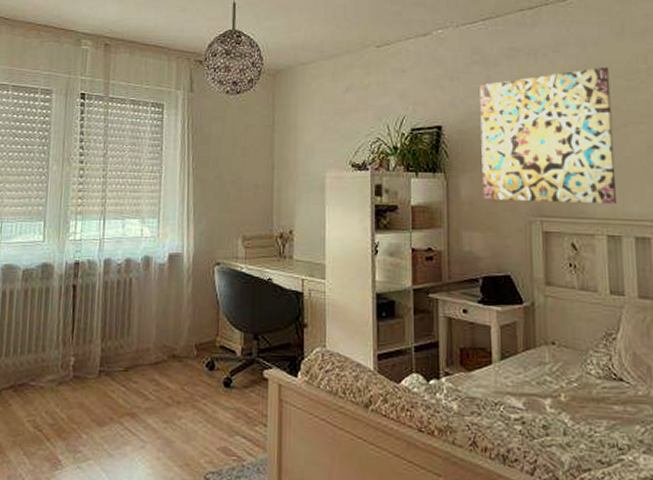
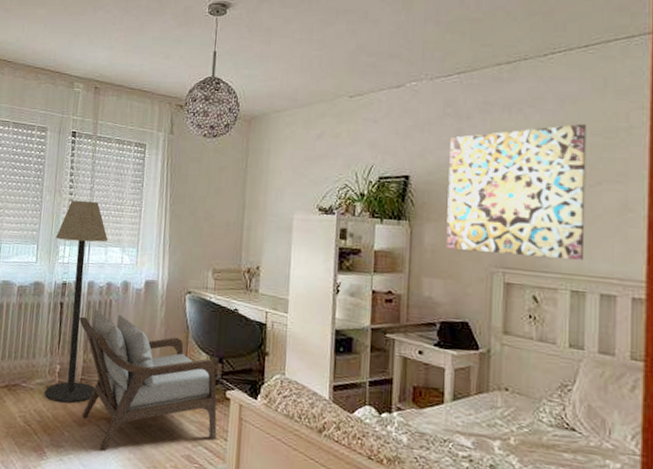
floor lamp: none [57,169,126,402] -> present [44,200,109,404]
armchair: none [94,289,255,453] -> present [78,309,217,452]

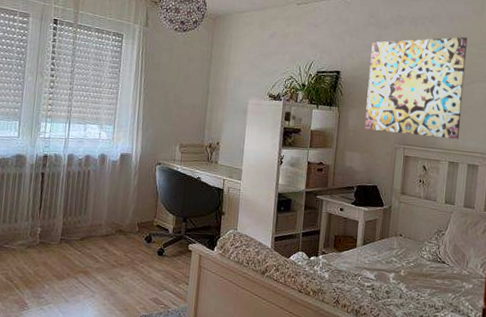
floor lamp: present [44,200,109,404] -> none [26,82,88,261]
armchair: present [78,309,217,452] -> none [59,178,181,300]

